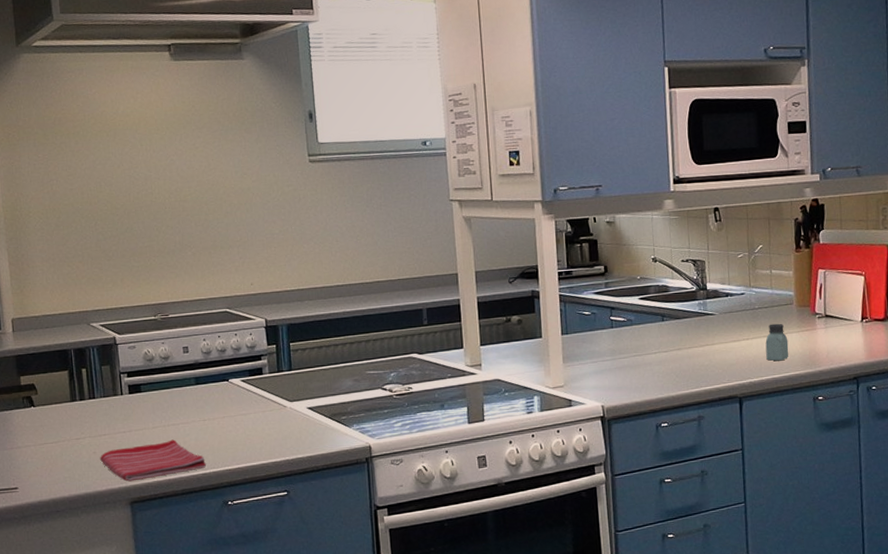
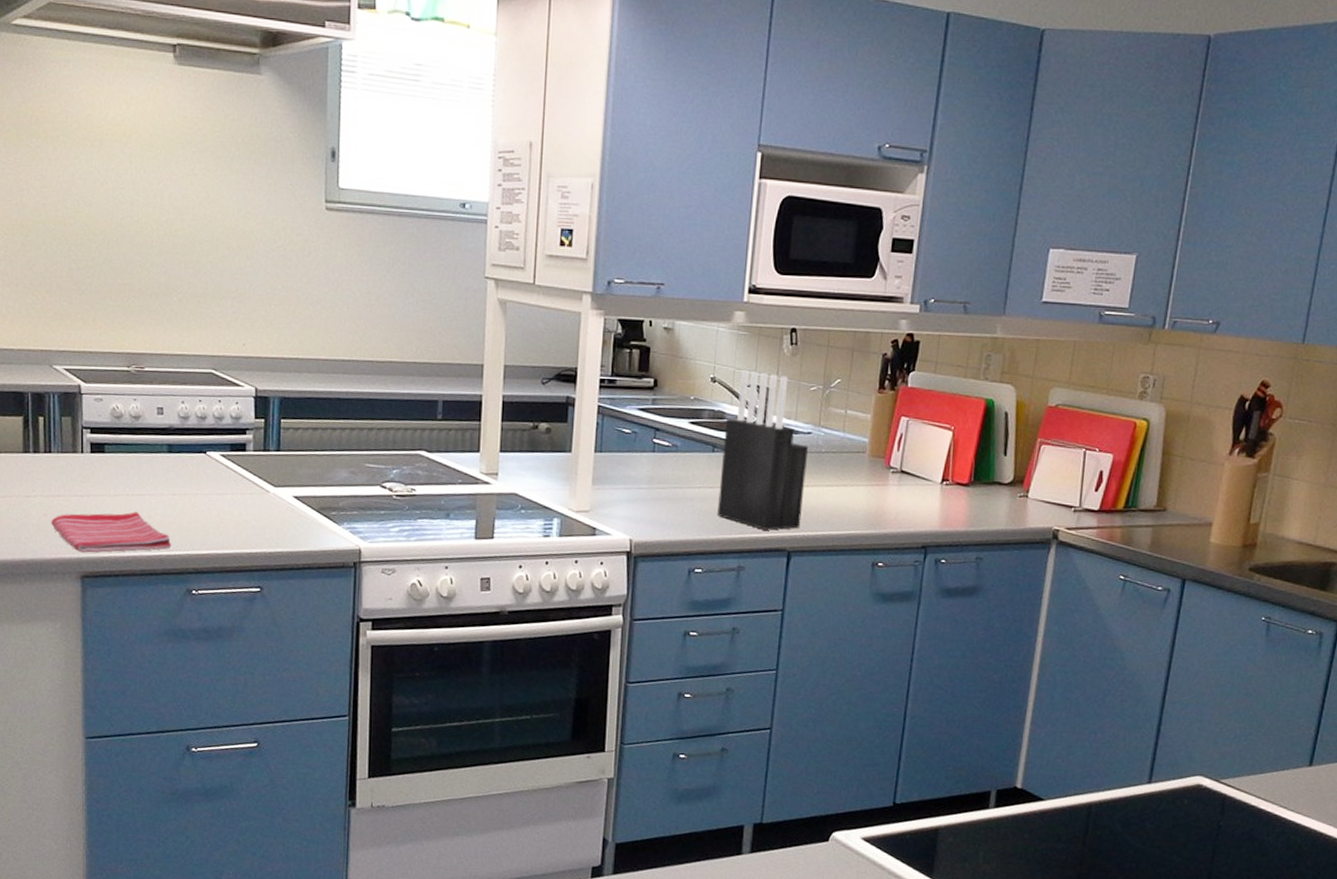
knife block: none [670,247,747,382] -> present [717,369,809,530]
saltshaker: present [765,323,789,361] -> none [825,472,854,516]

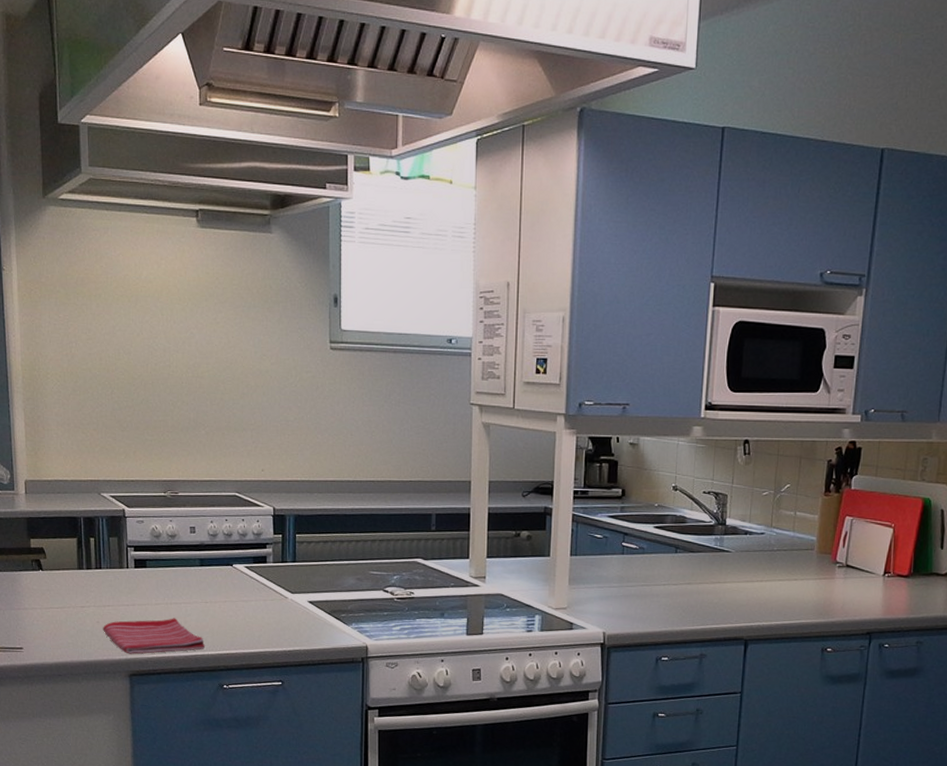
knife block: present [717,369,809,530] -> none [681,478,762,621]

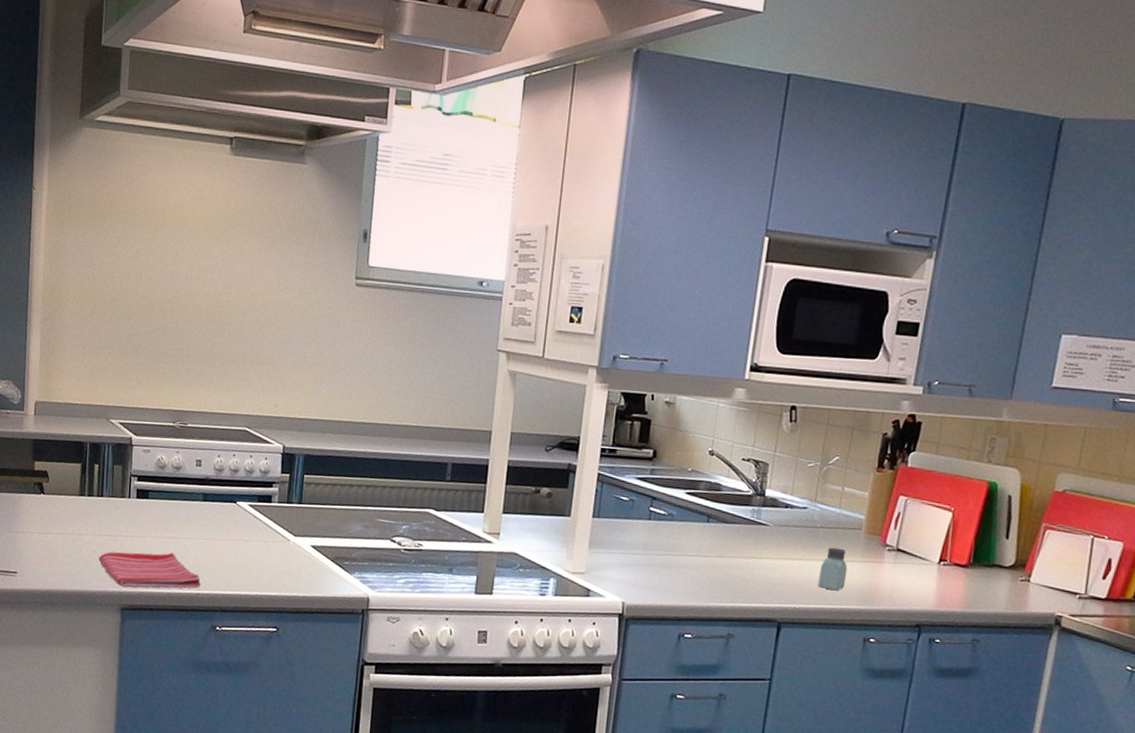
saltshaker: none [778,568,804,607] -> present [818,547,848,591]

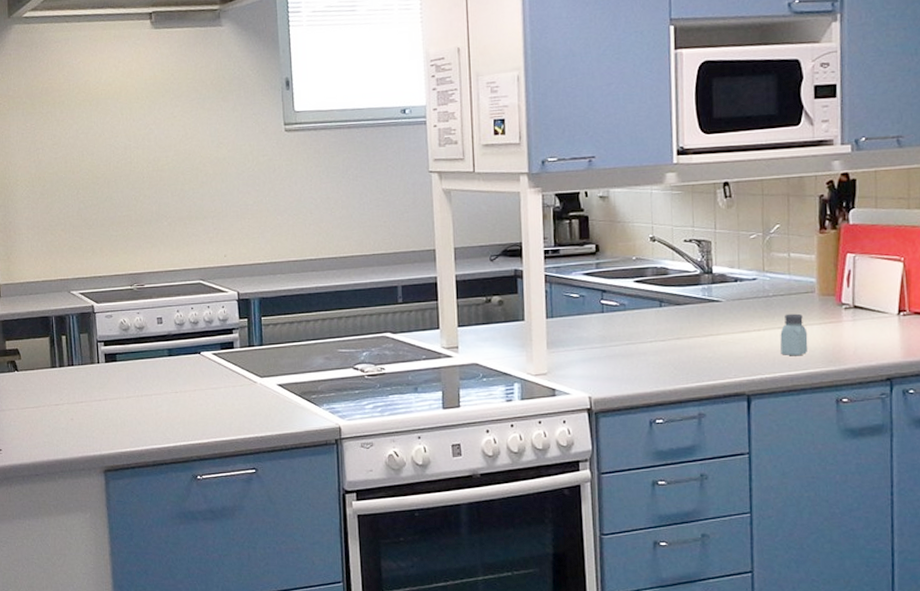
dish towel: present [99,552,201,589] -> none [77,410,178,450]

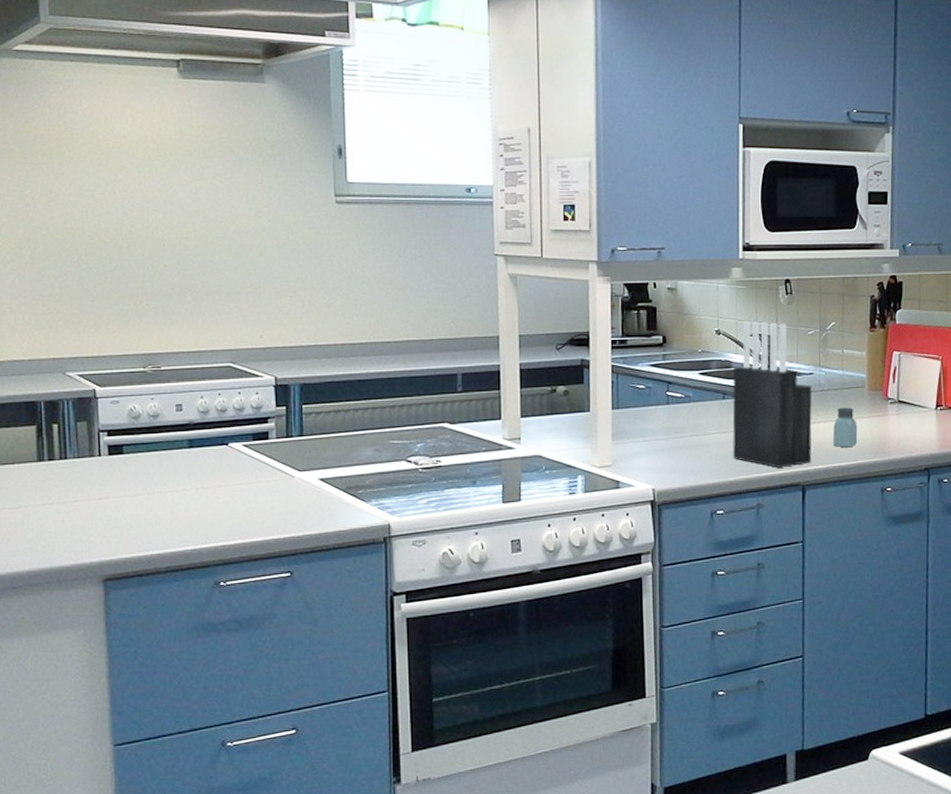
knife block: none [669,226,757,377] -> present [732,320,812,468]

